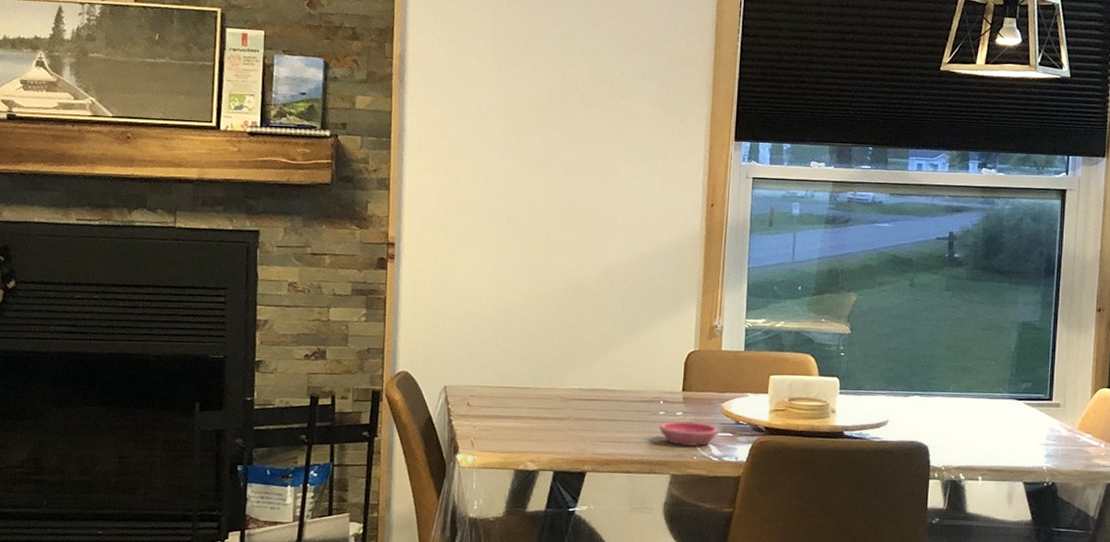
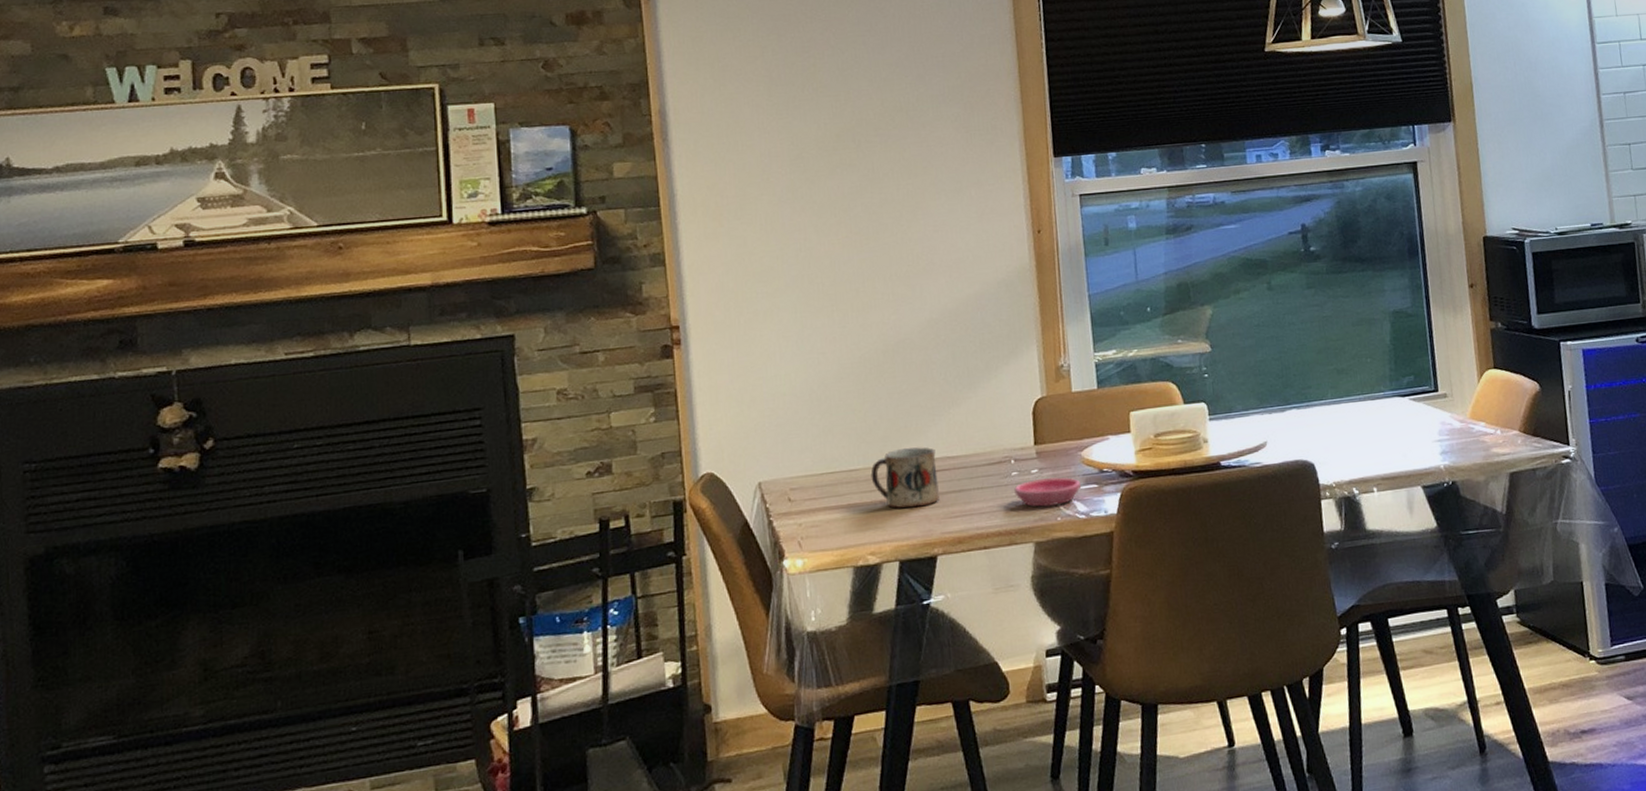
mug: none [539,376,597,428] -> present [870,447,939,509]

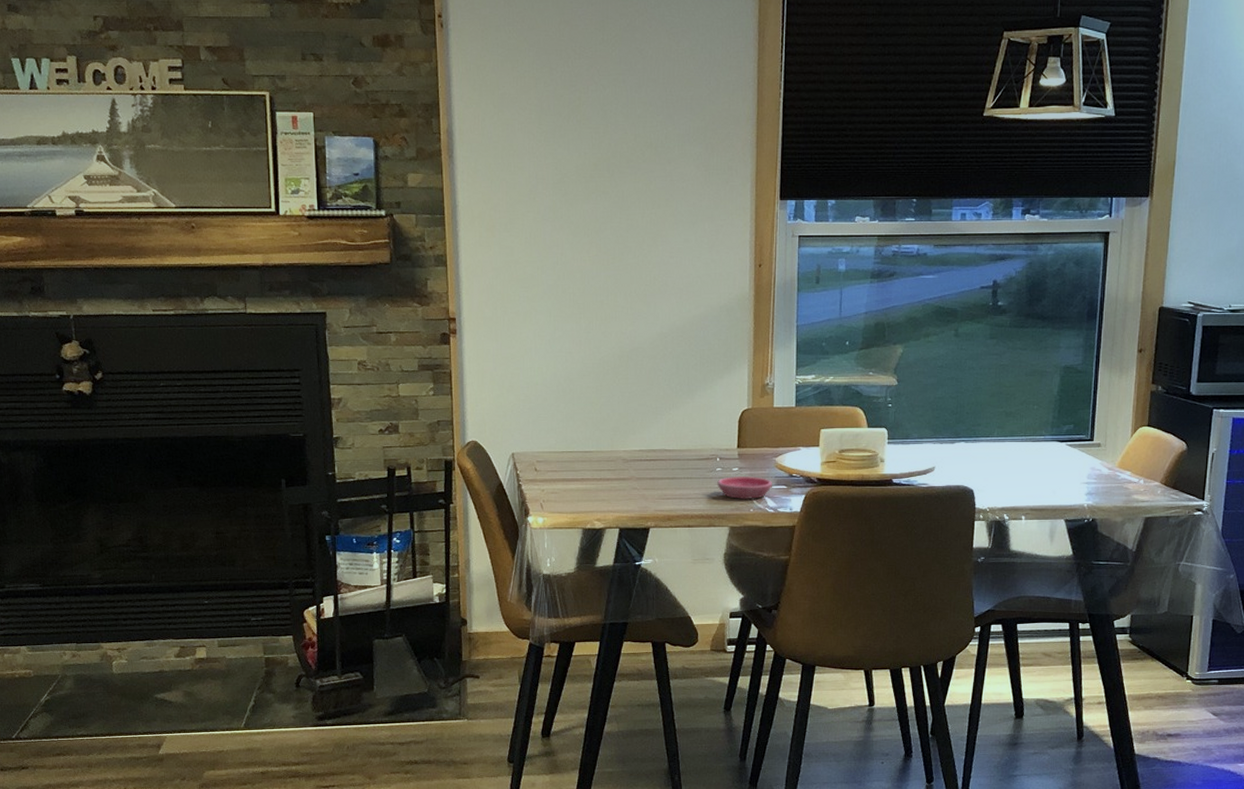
mug: present [870,447,939,509] -> none [602,439,655,487]

